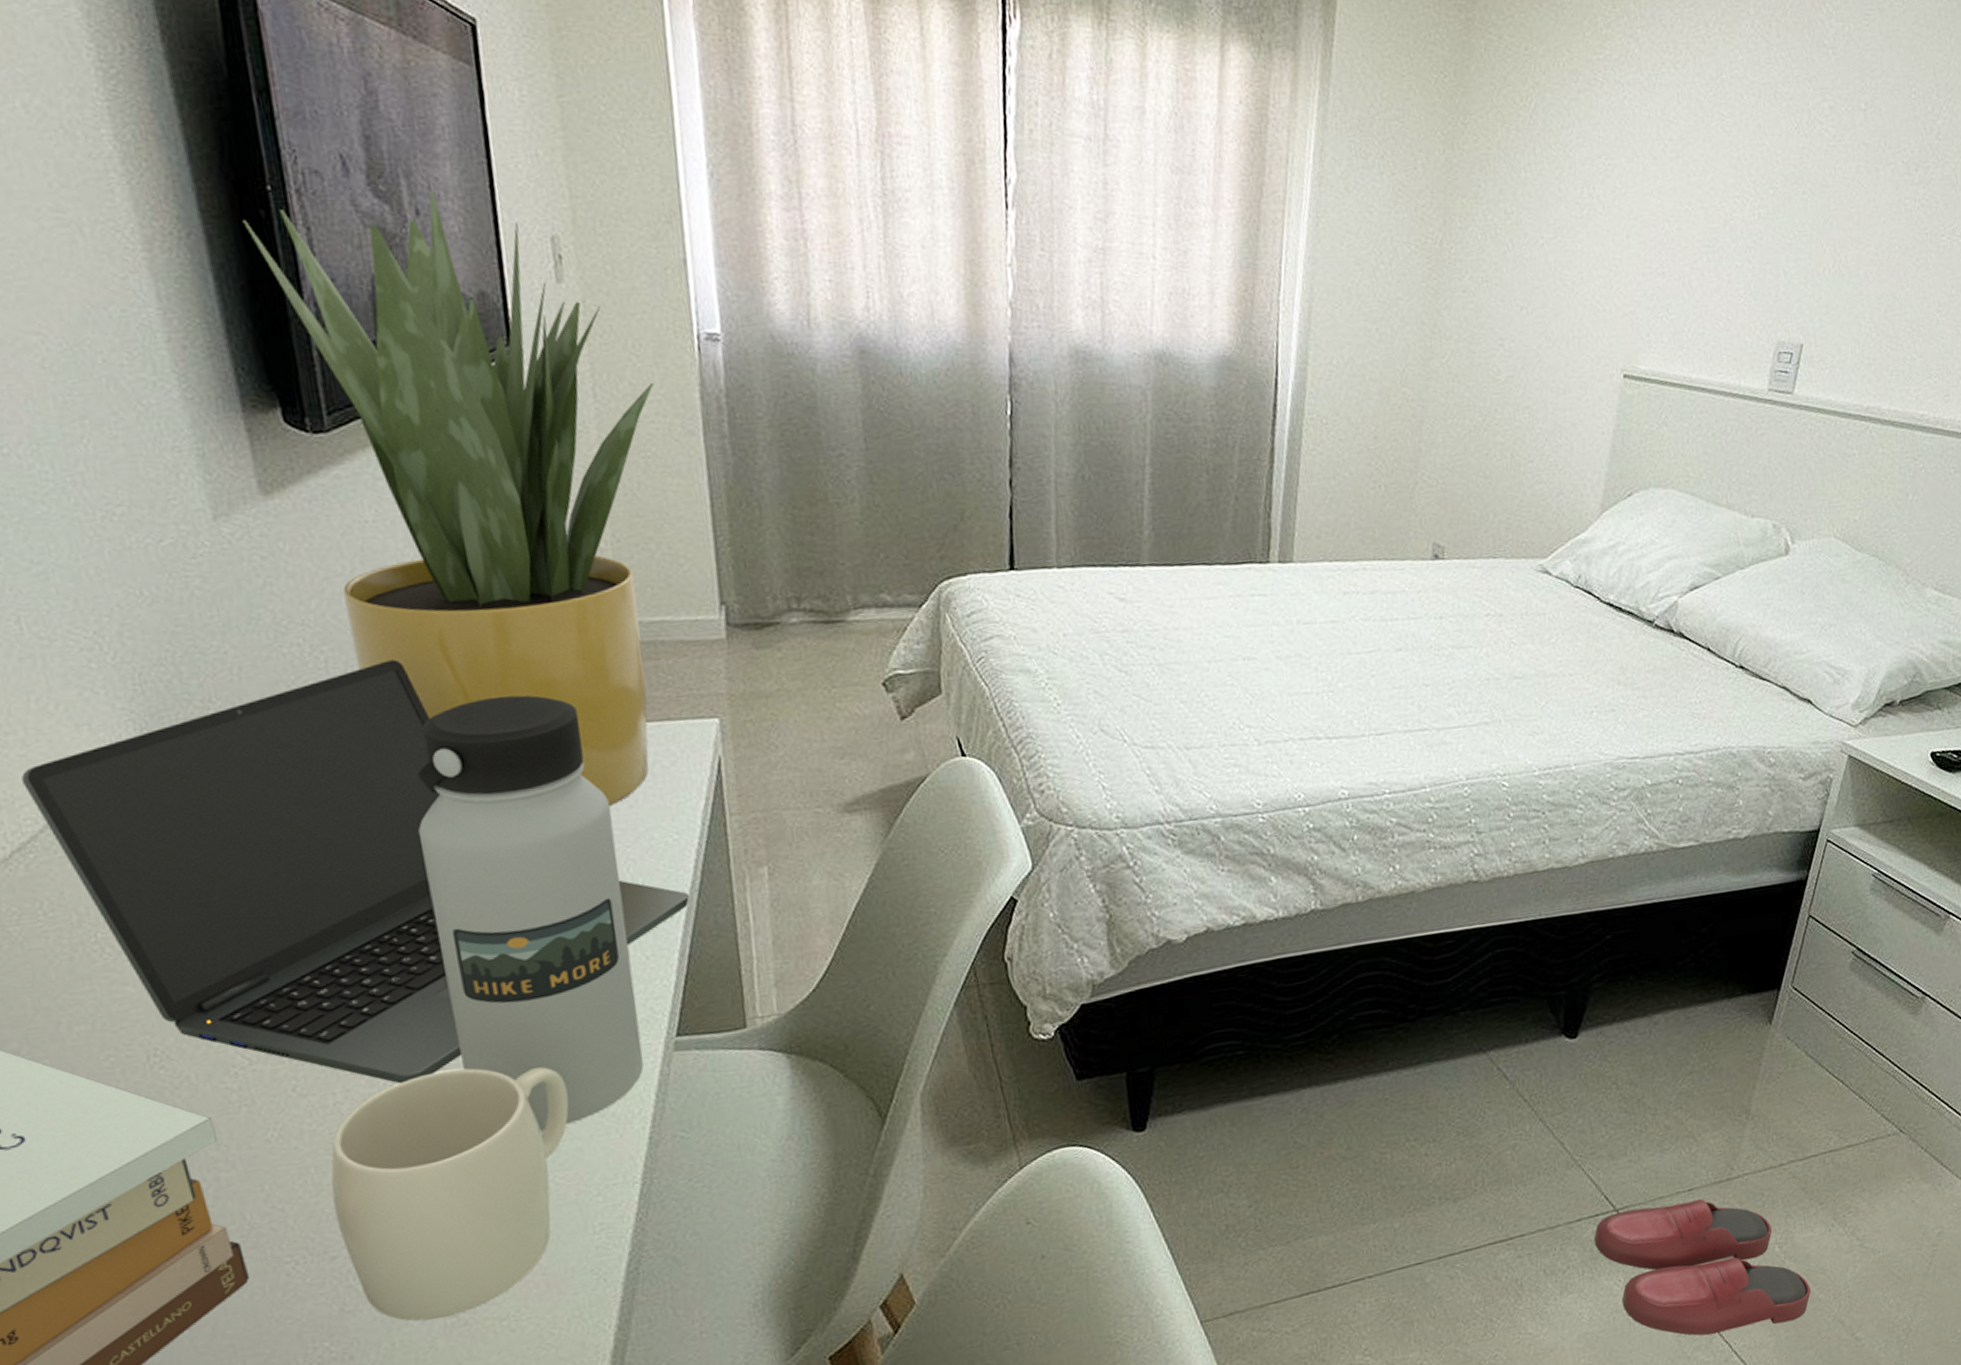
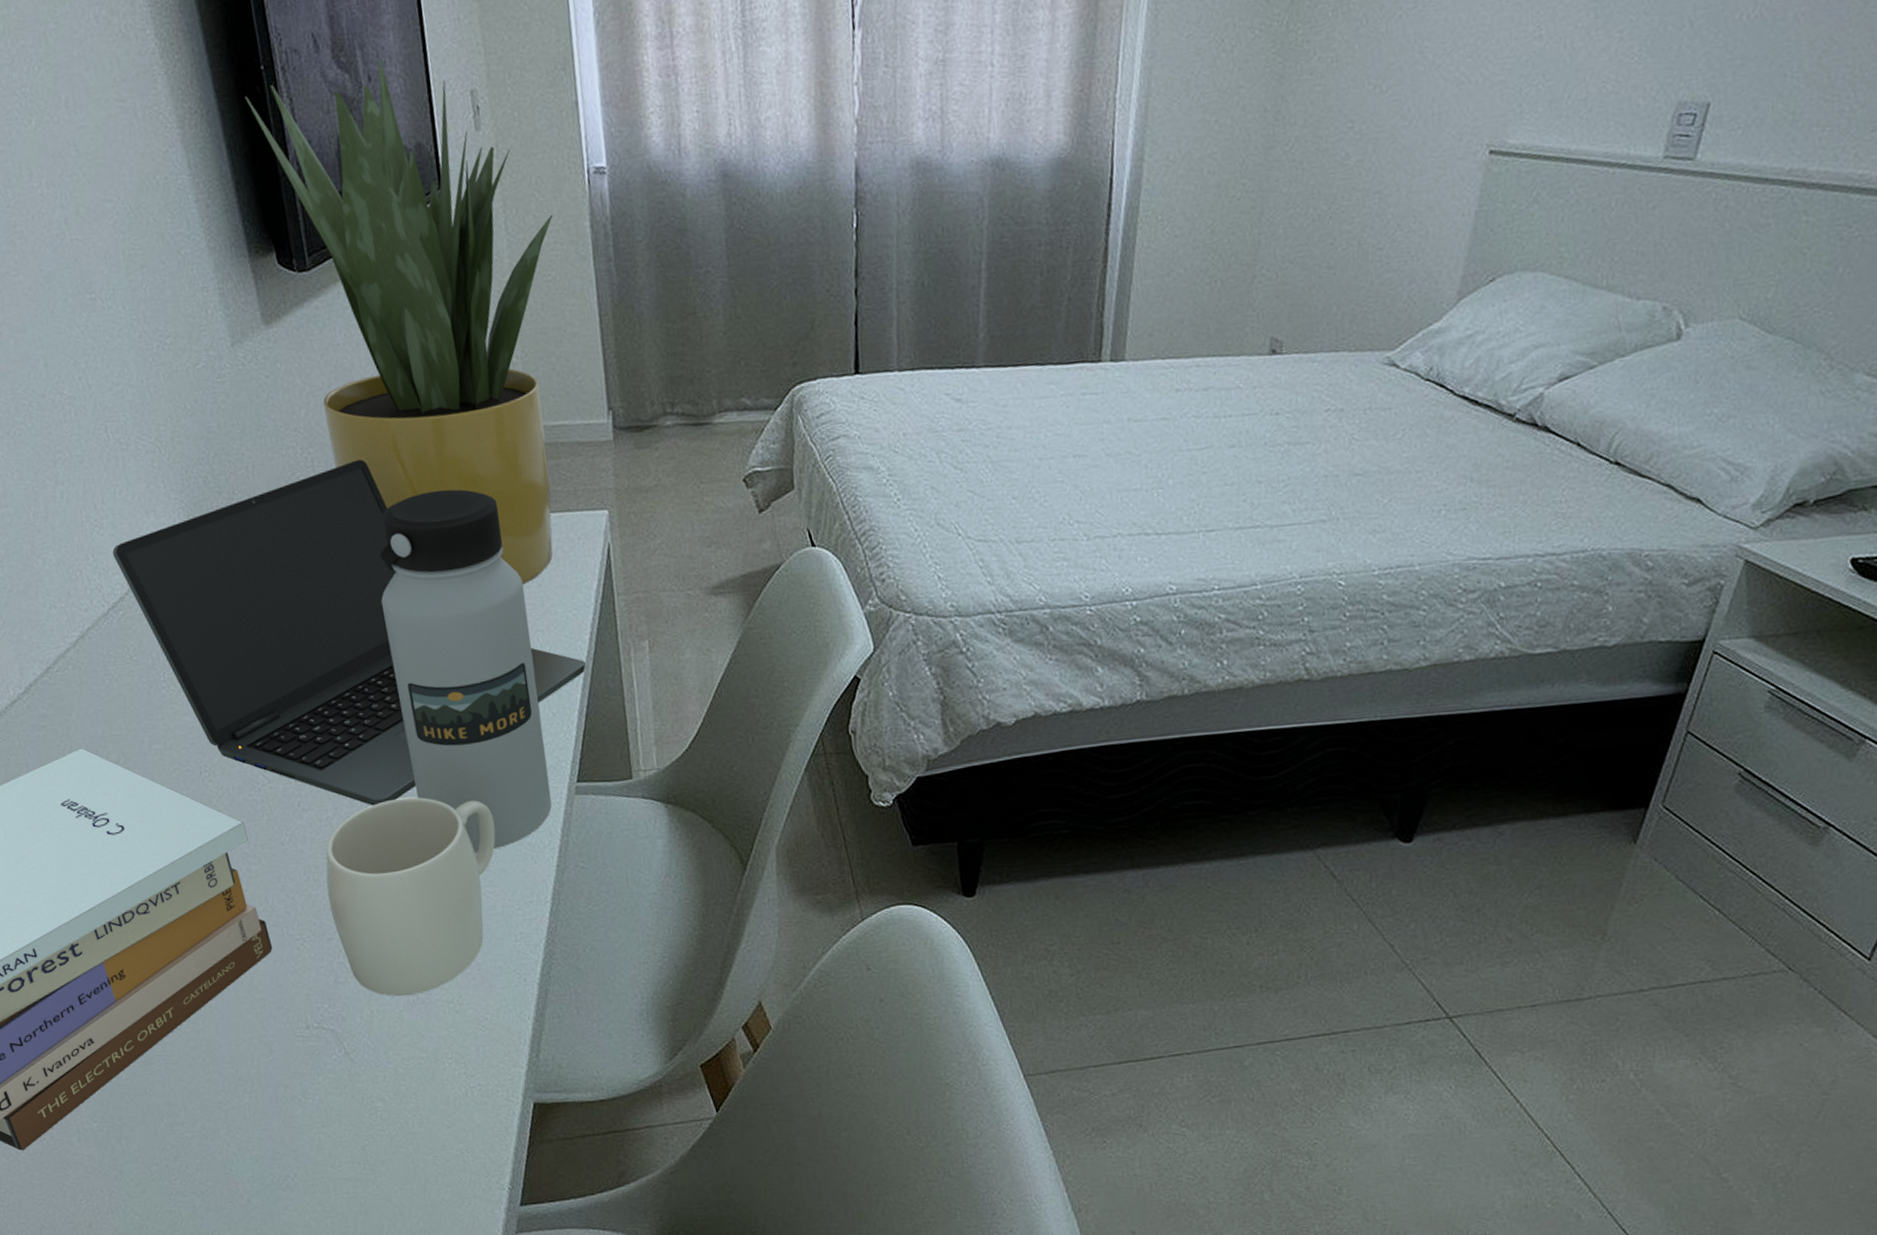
slippers: present [1594,1198,1811,1336] -> none [1423,1015,1670,1153]

